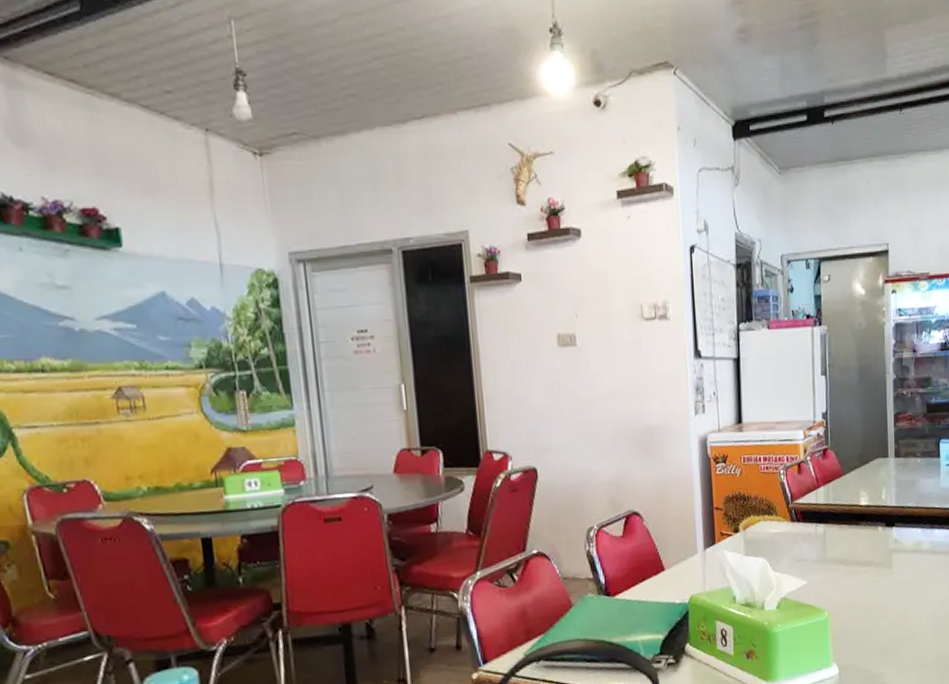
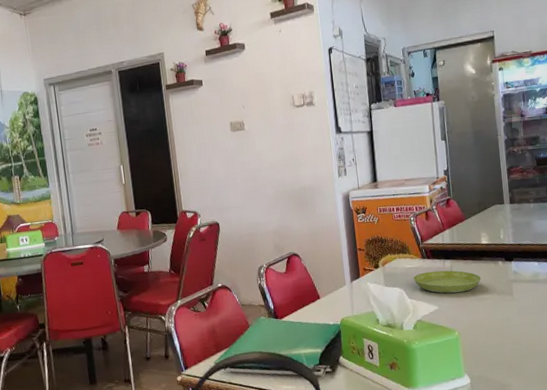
saucer: none [779,536,858,565] -> present [413,270,482,294]

